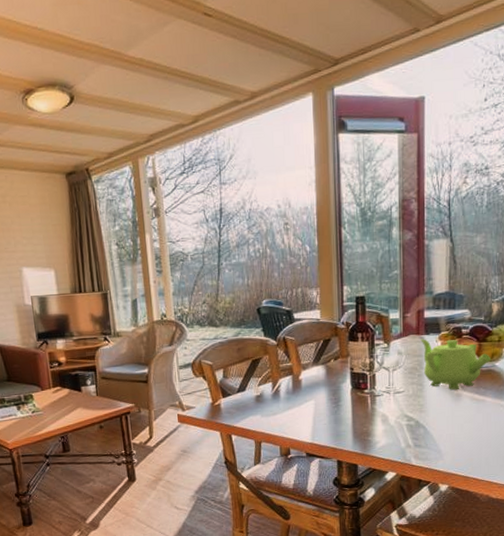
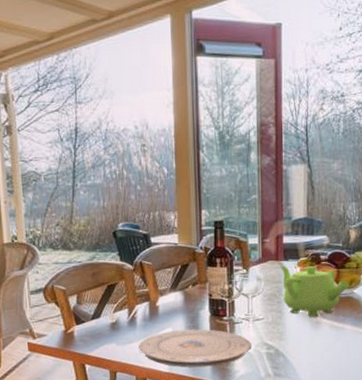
plate: none [282,401,392,439] -> present [138,329,251,368]

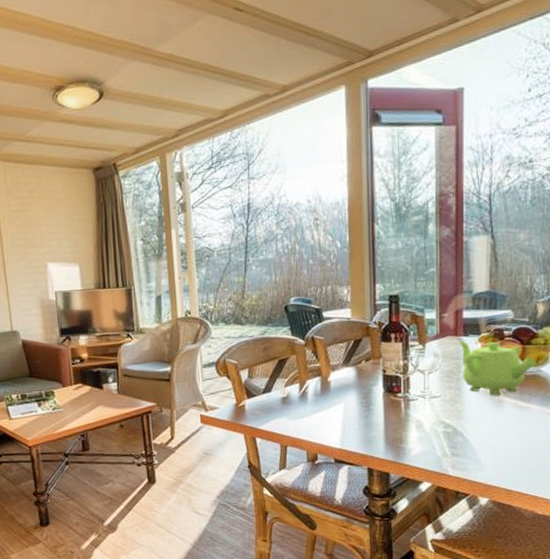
plate: present [138,329,251,368] -> none [309,405,427,445]

